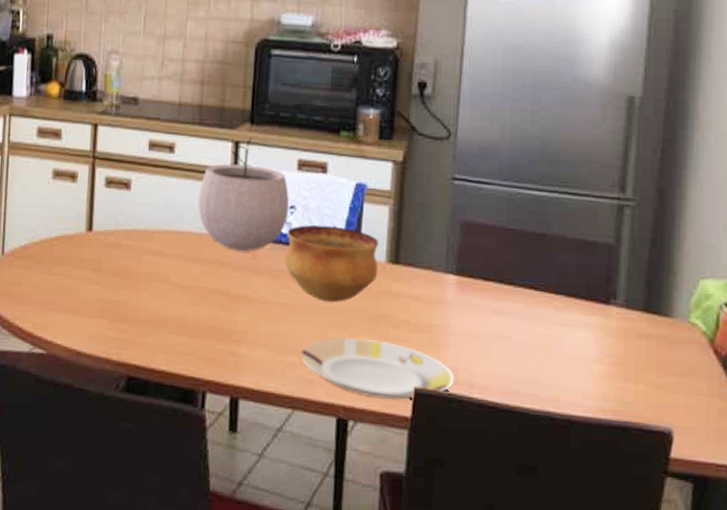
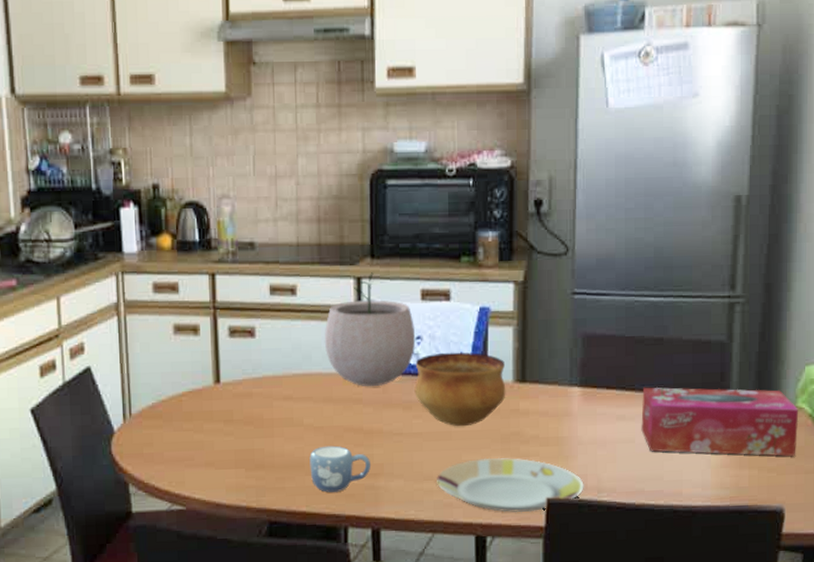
mug: none [172,306,235,355] -> present [309,445,372,492]
tissue box: none [518,283,692,376] -> present [641,387,799,457]

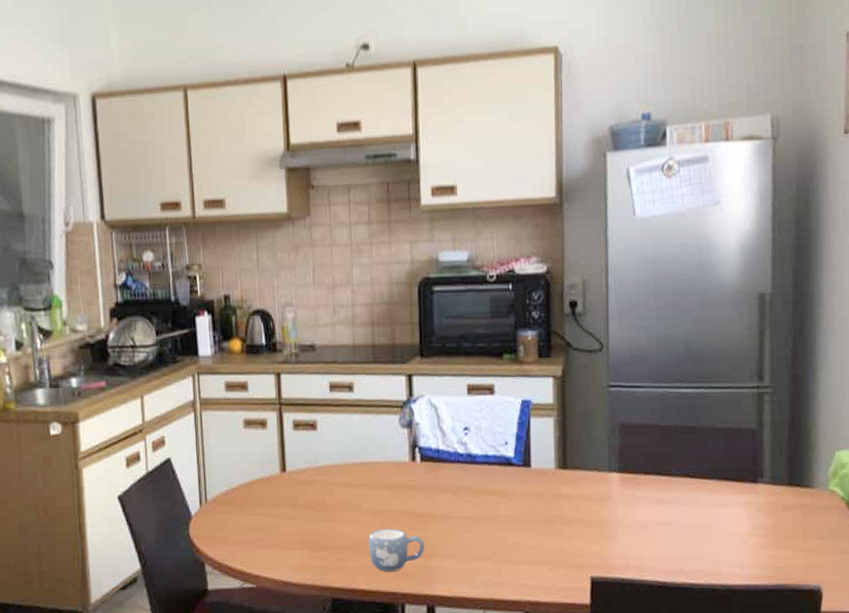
plant pot: present [324,272,416,386] -> none [379,370,464,474]
bowl: present [414,352,506,427] -> none [463,441,549,511]
plate: present [437,457,584,513] -> none [486,539,626,591]
tissue box: present [641,387,799,457] -> none [678,472,832,538]

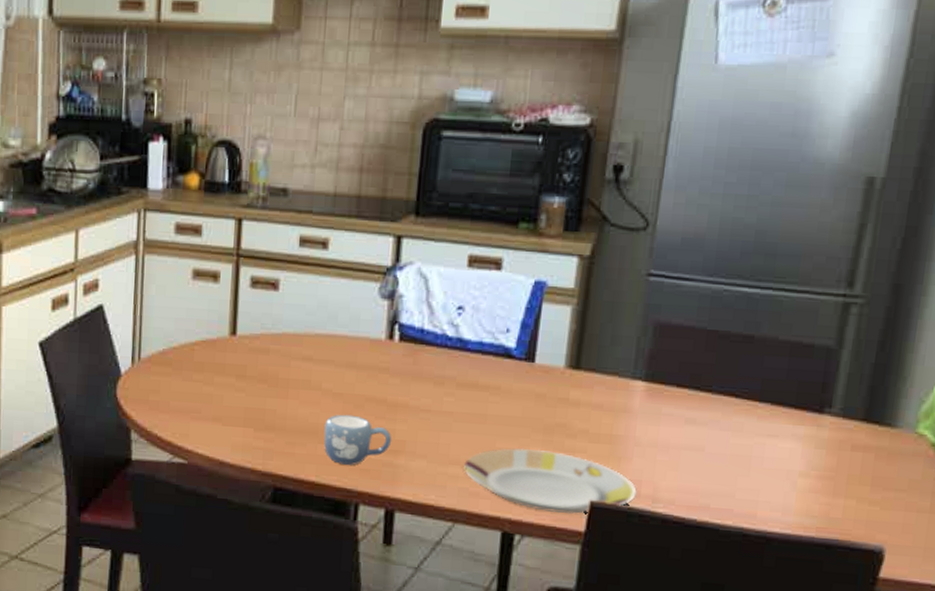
plate: none [486,539,626,591] -> present [464,448,637,515]

